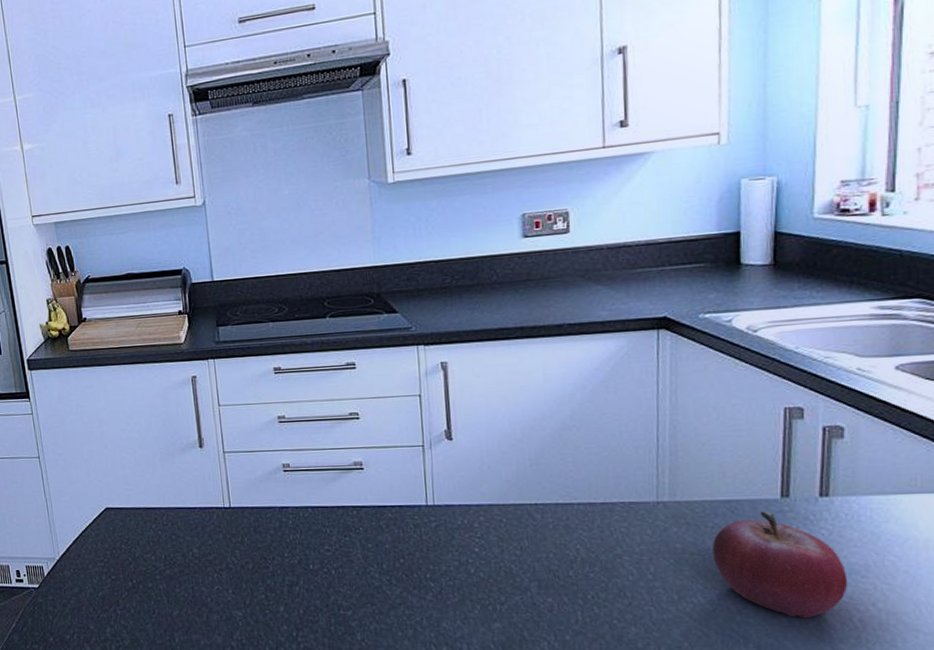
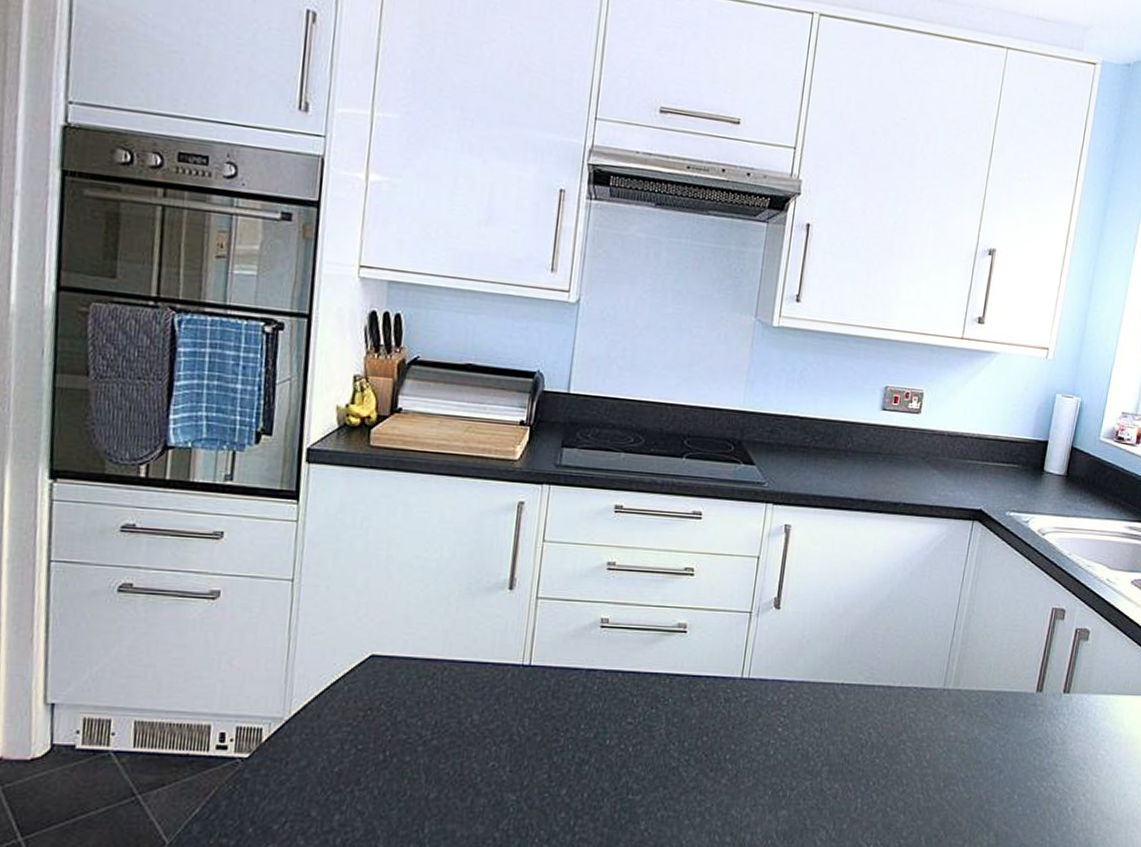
fruit: present [713,511,848,619] -> none [977,703,1071,807]

